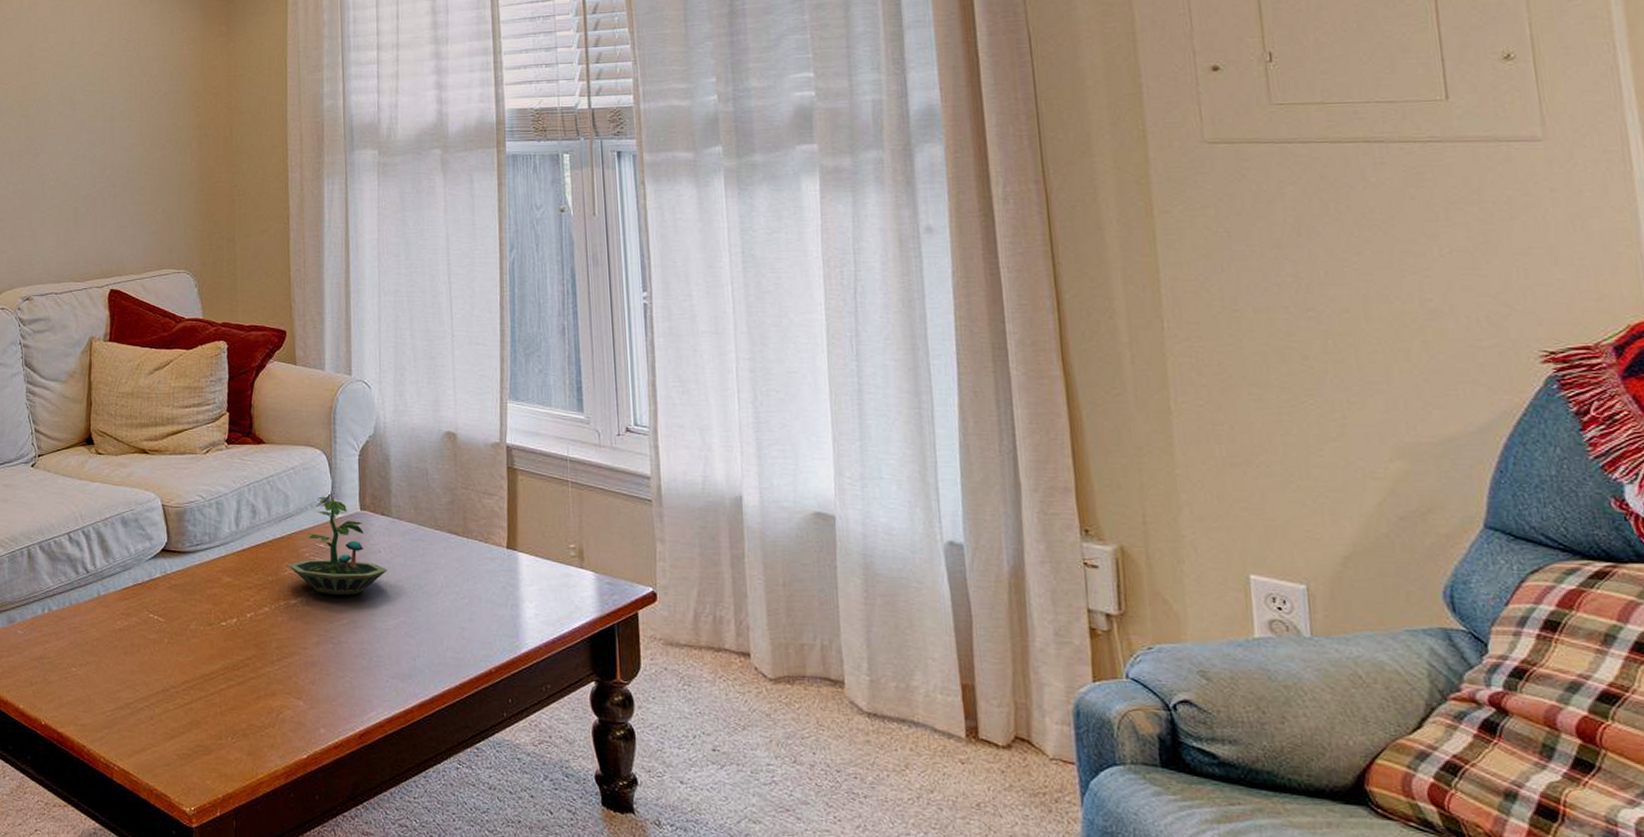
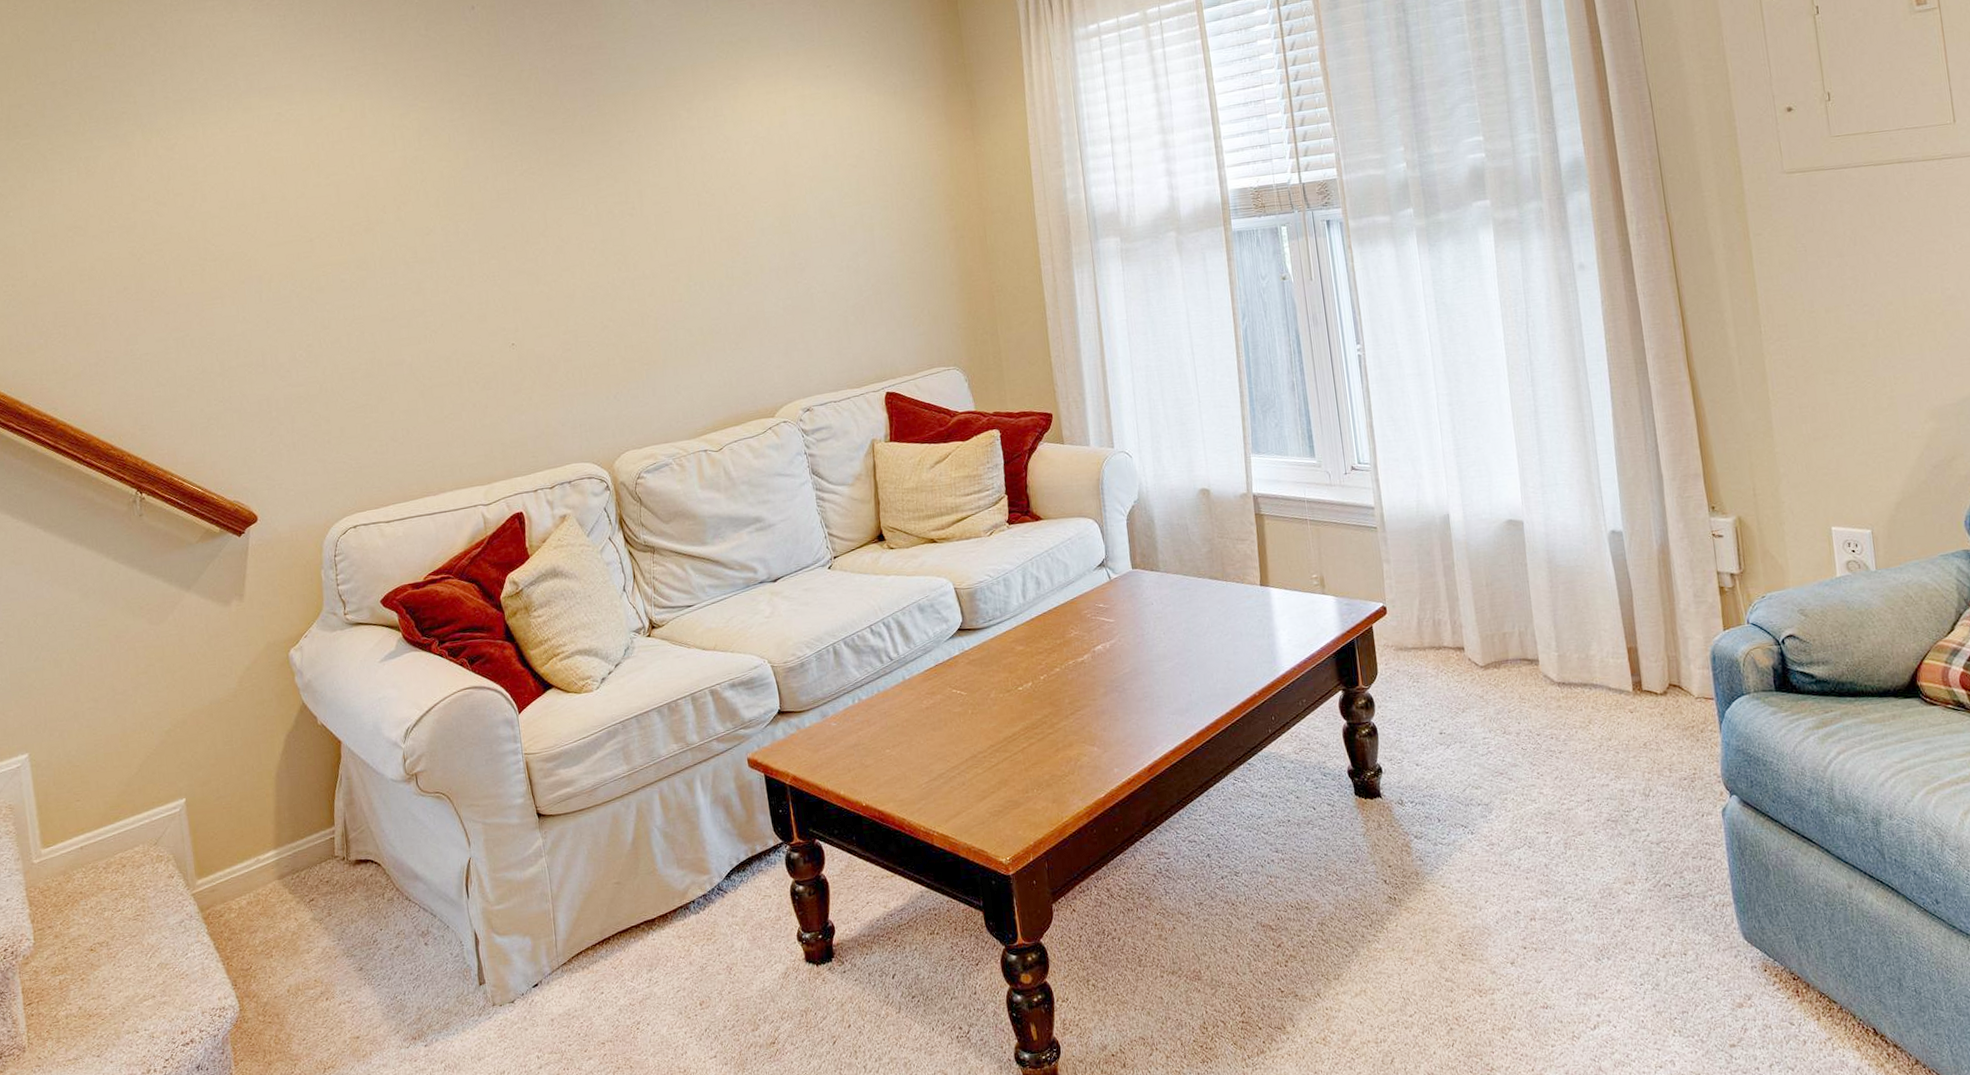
terrarium: present [288,496,388,596] -> none [1073,560,1161,649]

